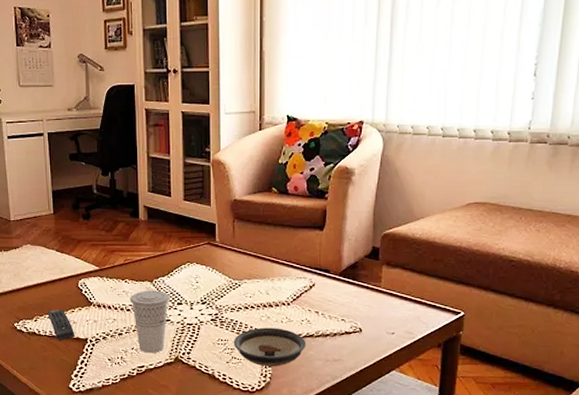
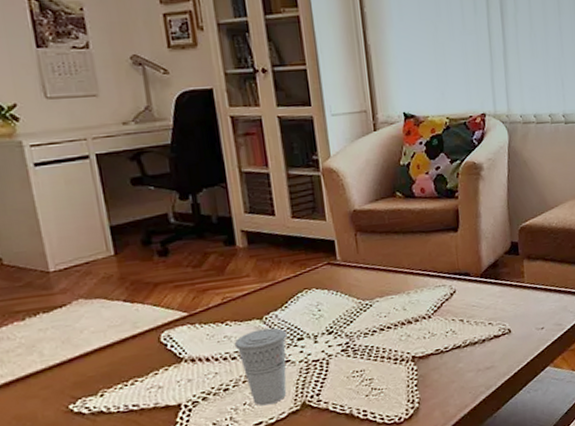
remote control: present [47,309,75,341] -> none [117,374,163,415]
saucer: present [233,327,307,366] -> none [371,345,455,392]

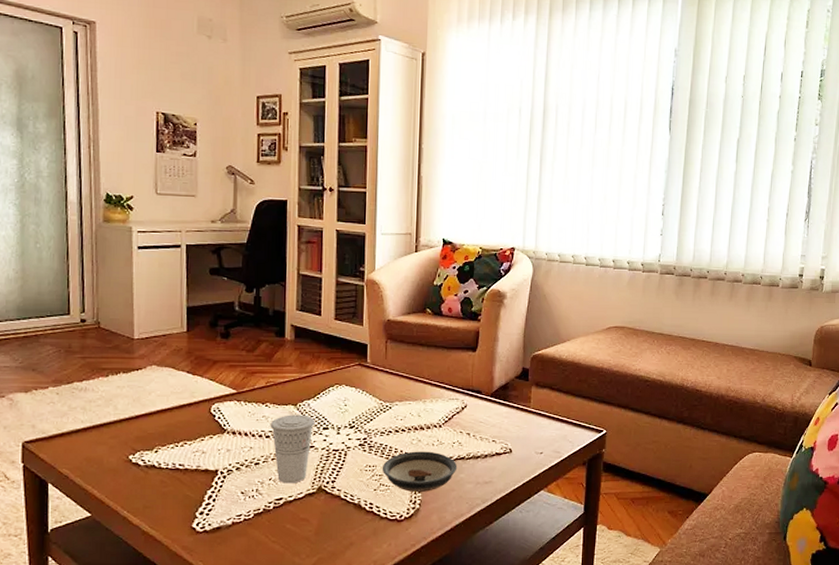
saucer: none [371,345,455,392] -> present [382,451,458,492]

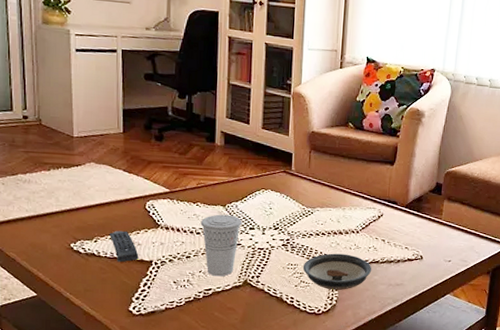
remote control: none [170,438,203,474] -> present [108,230,139,263]

